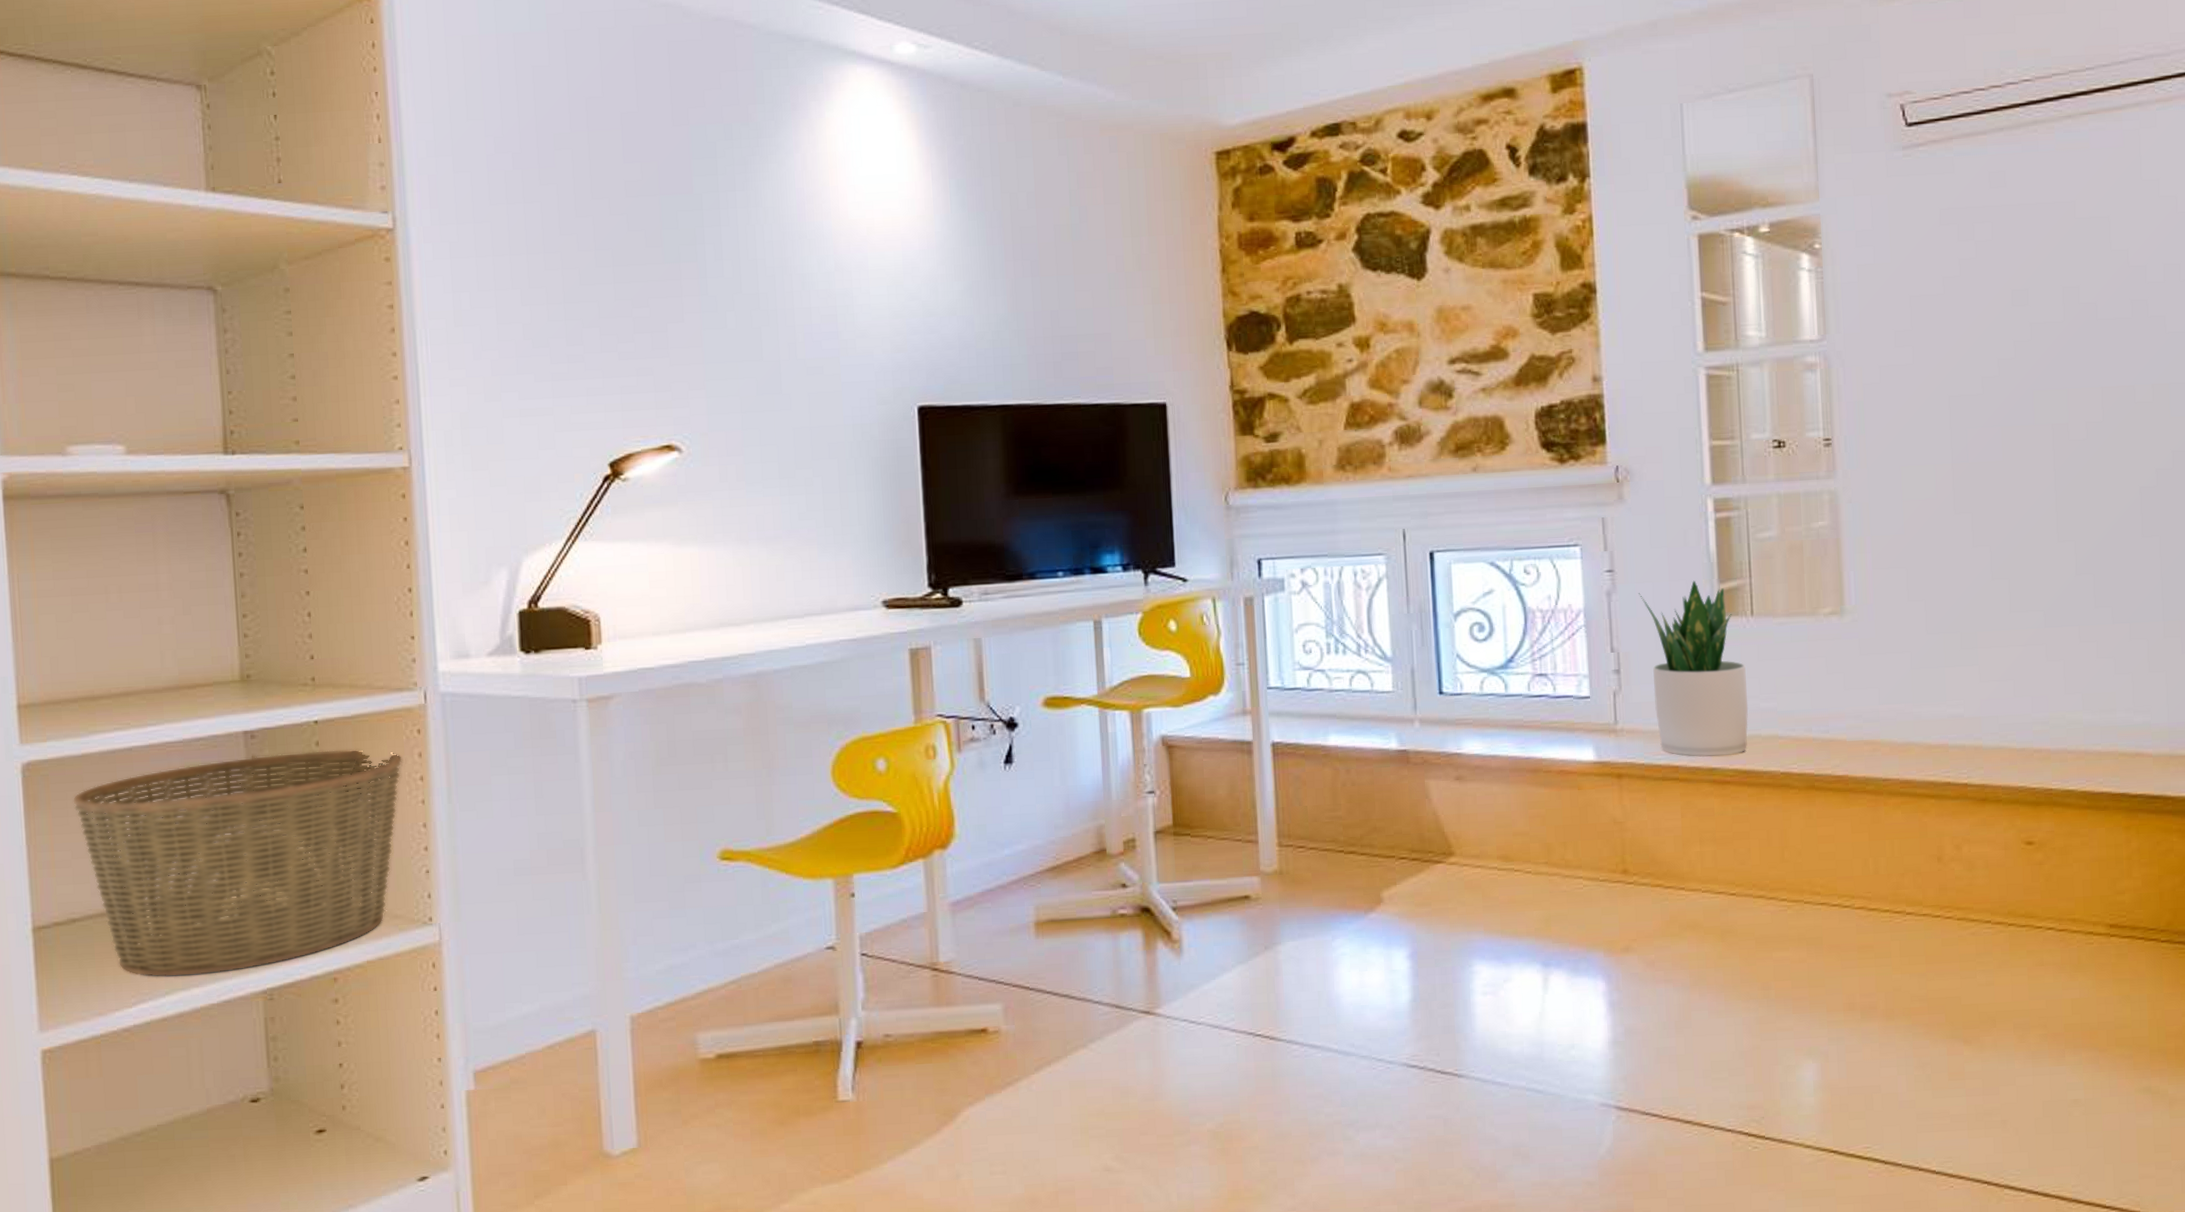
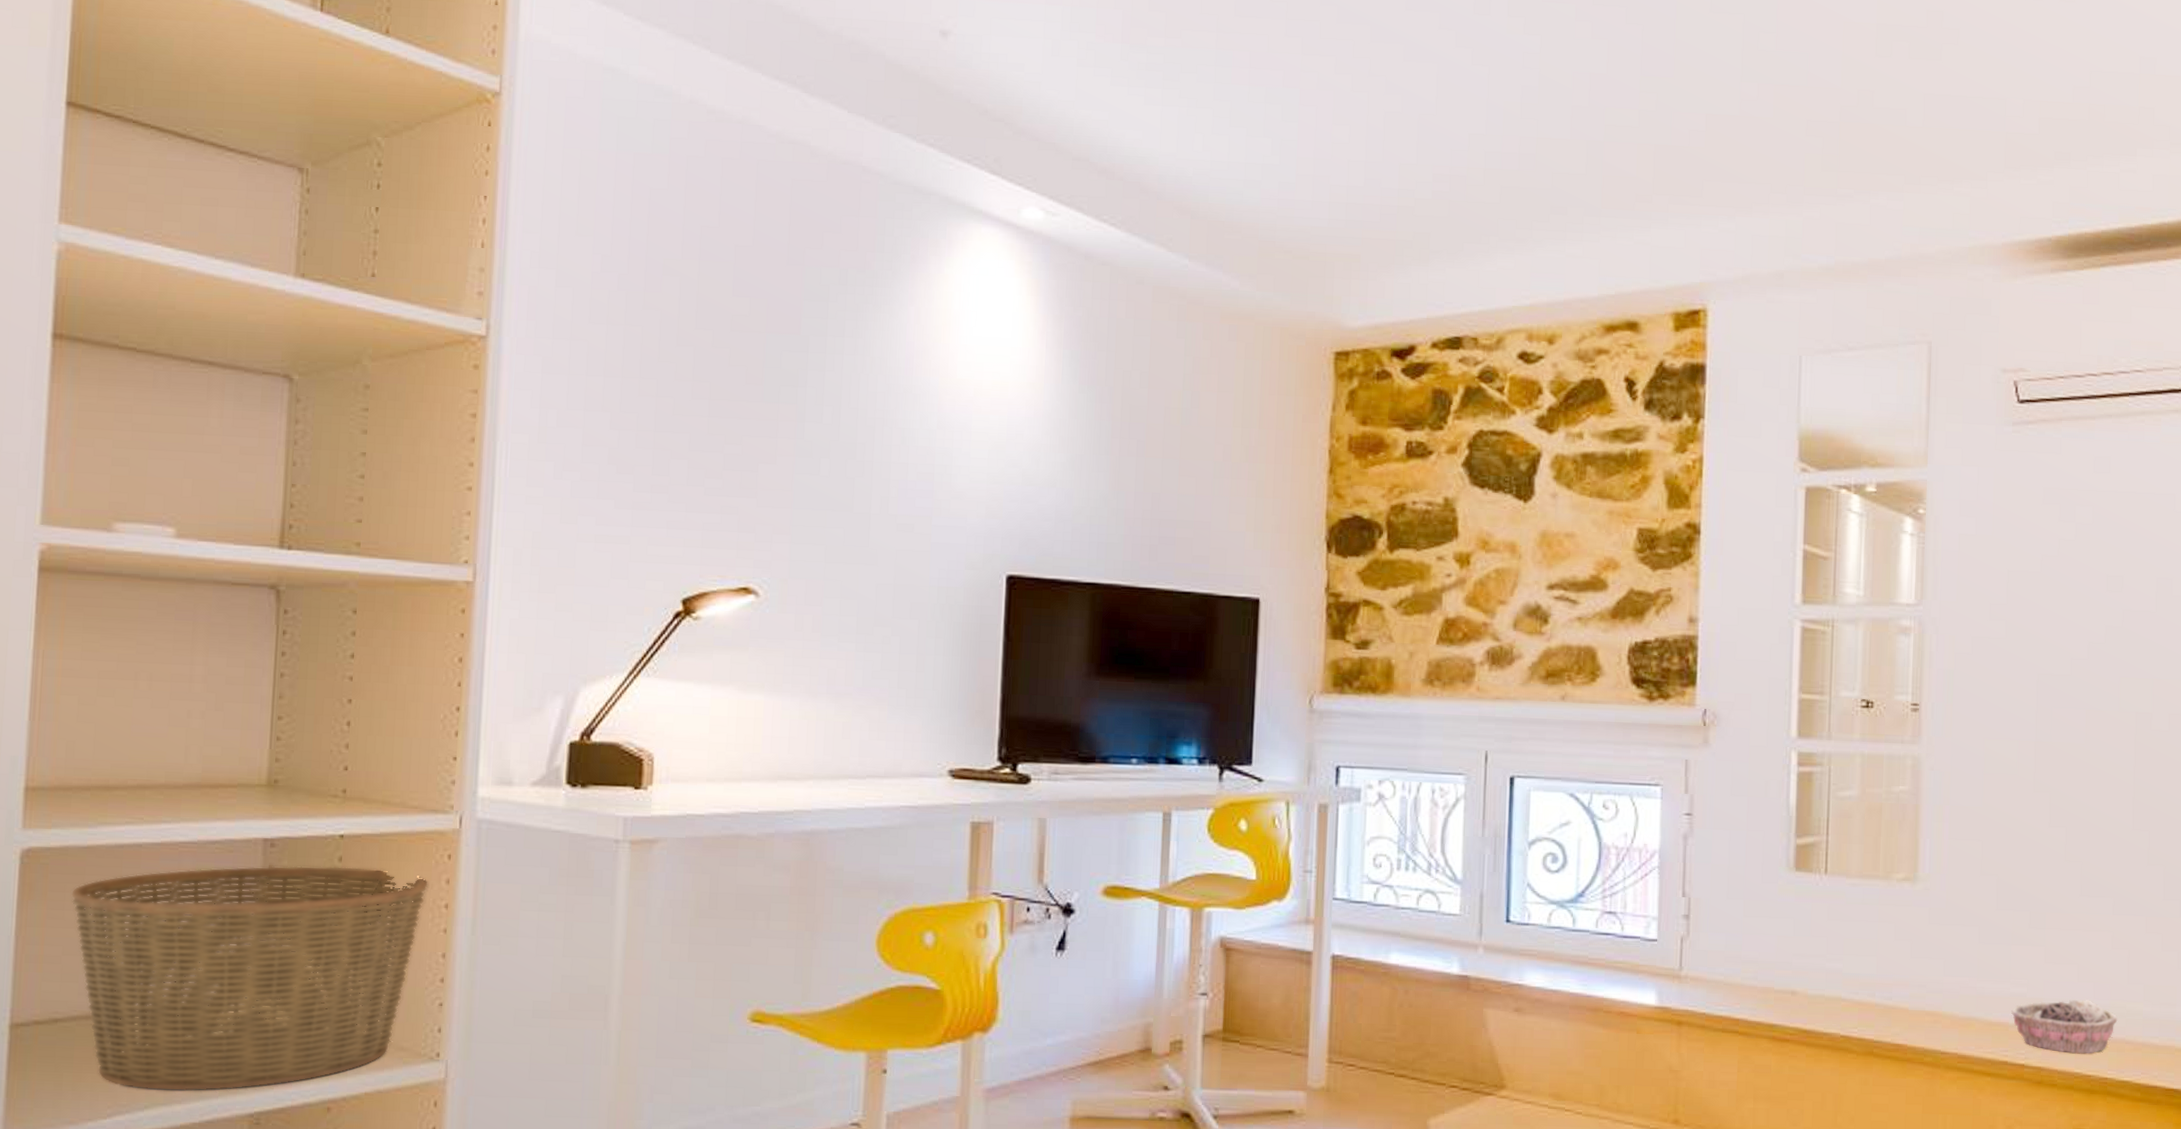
planter: present [1639,580,1749,758] -> none [1715,832,1815,1014]
decorative basket: none [1950,713,2058,769] -> present [2011,999,2118,1054]

